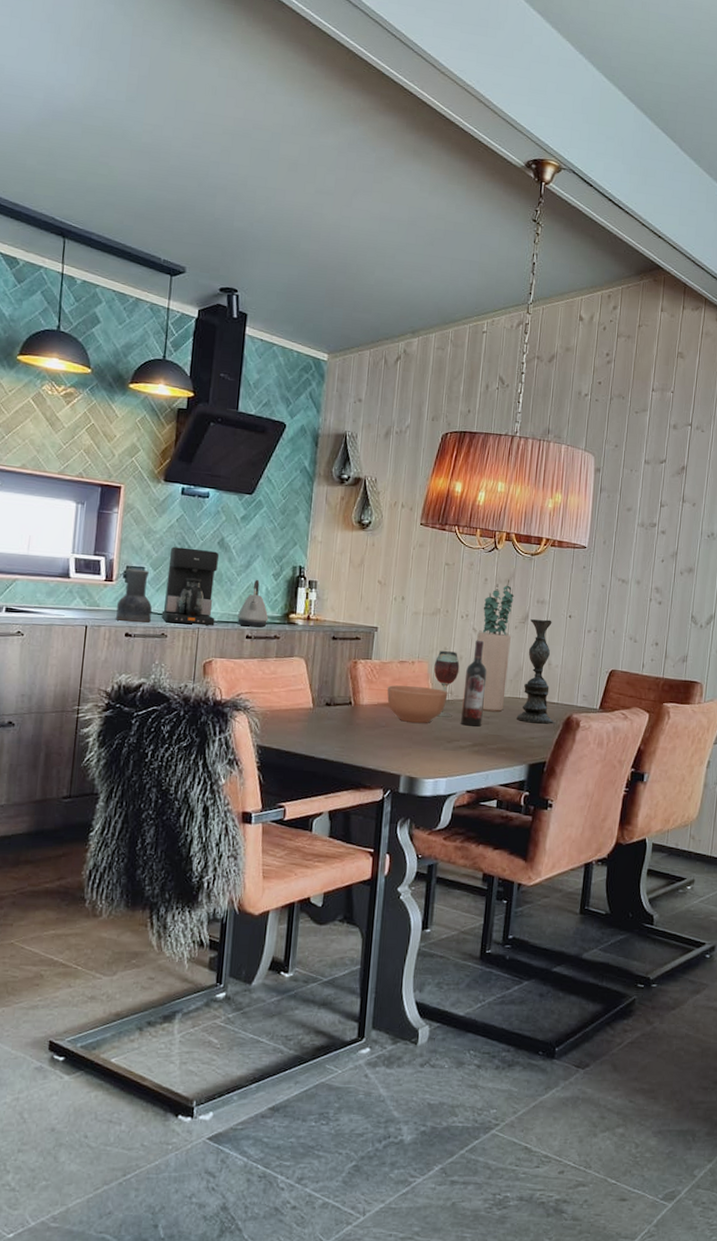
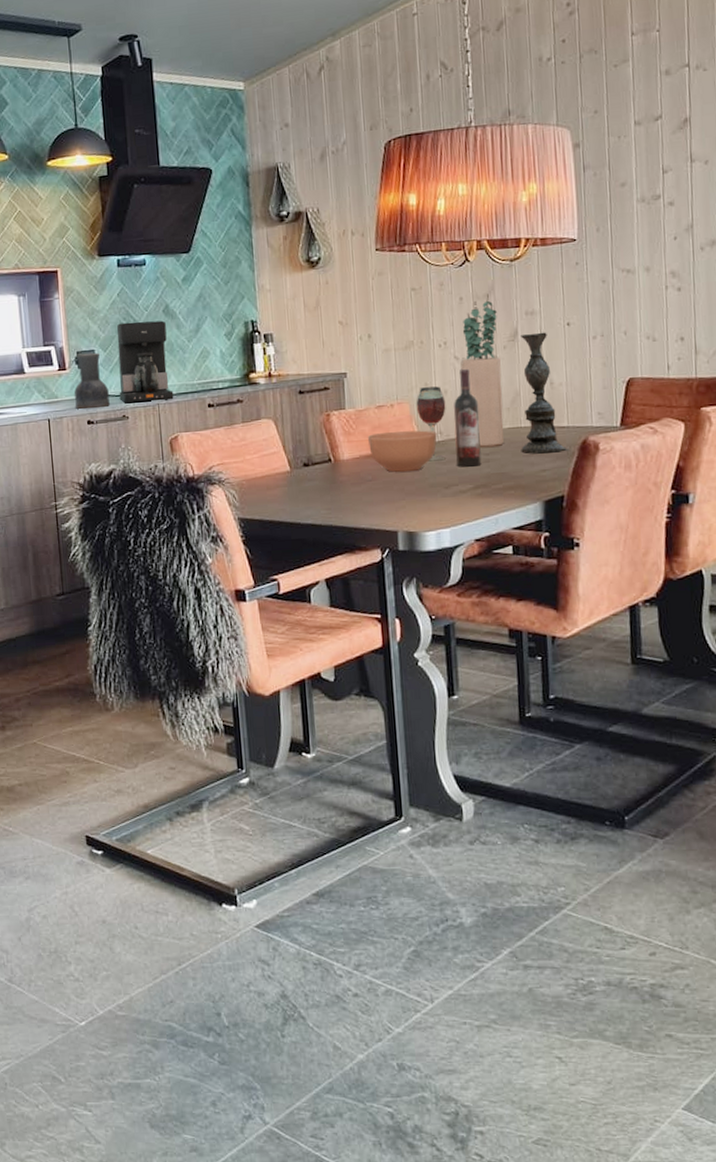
kettle: present [237,579,269,629] -> none [195,342,228,395]

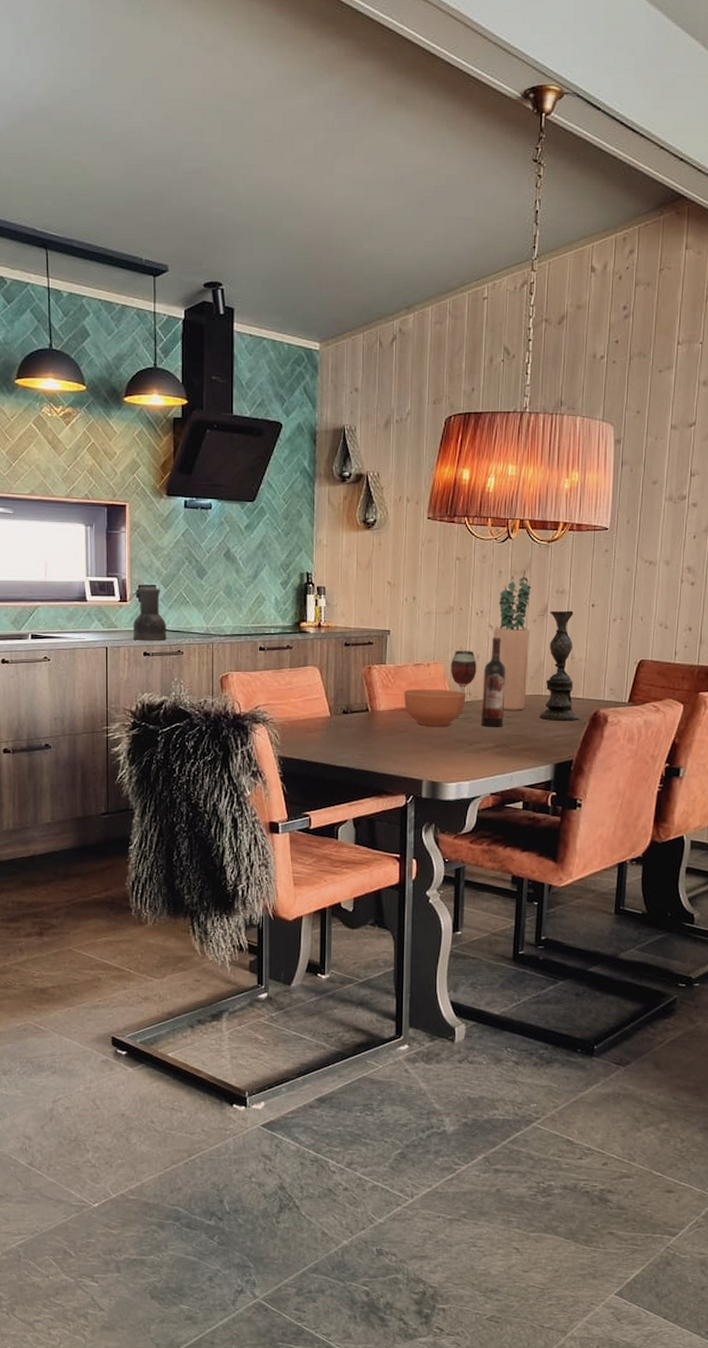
coffee maker: present [116,320,174,404] -> none [176,562,228,641]

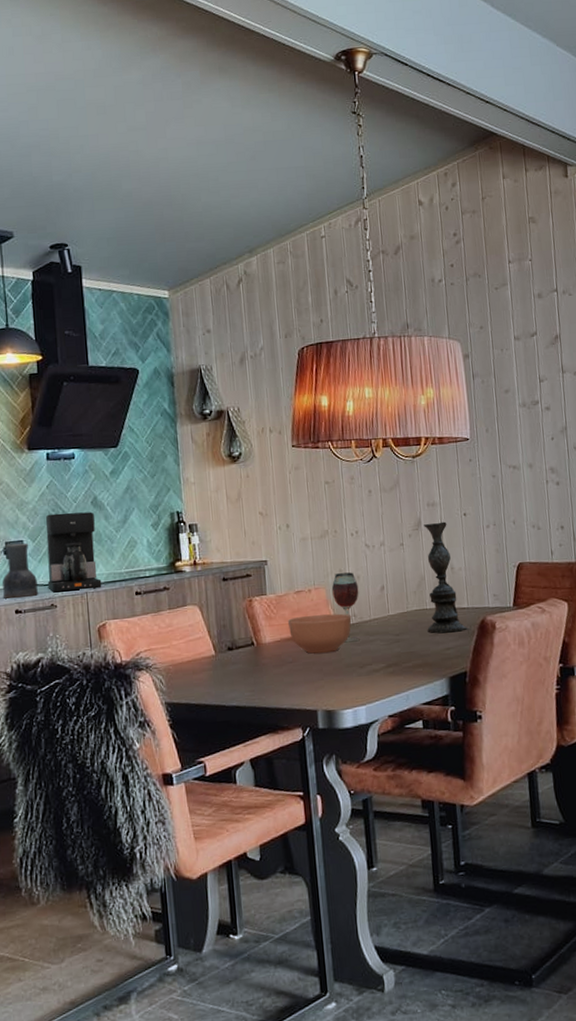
coffee maker: none [176,562,228,641] -> present [45,512,102,593]
wine bottle: present [480,637,506,728] -> none [366,555,393,648]
vase: present [494,570,531,712] -> none [371,487,412,630]

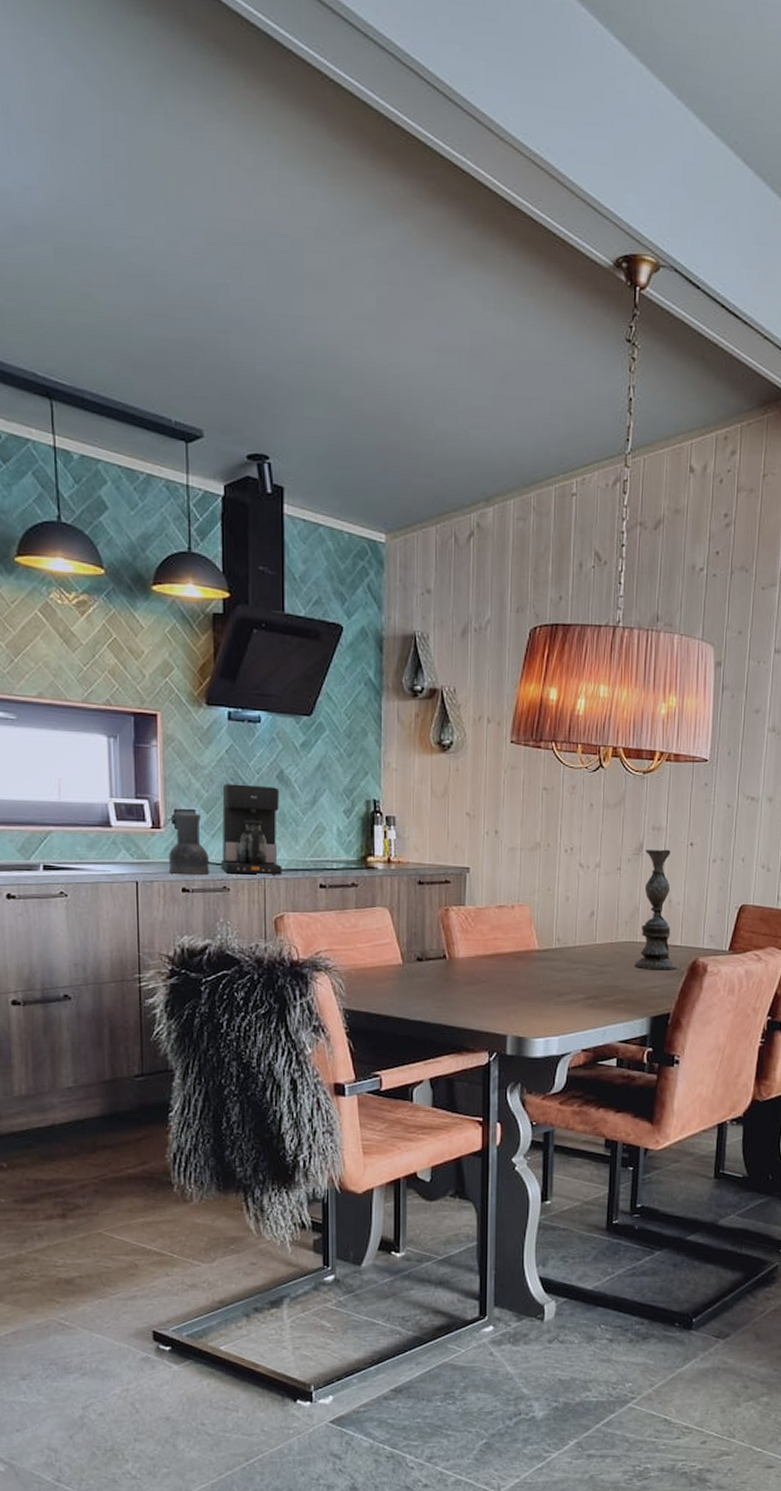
bowl: present [287,613,352,654] -> none [485,933,555,976]
wineglass: present [331,572,360,644] -> none [537,892,566,969]

